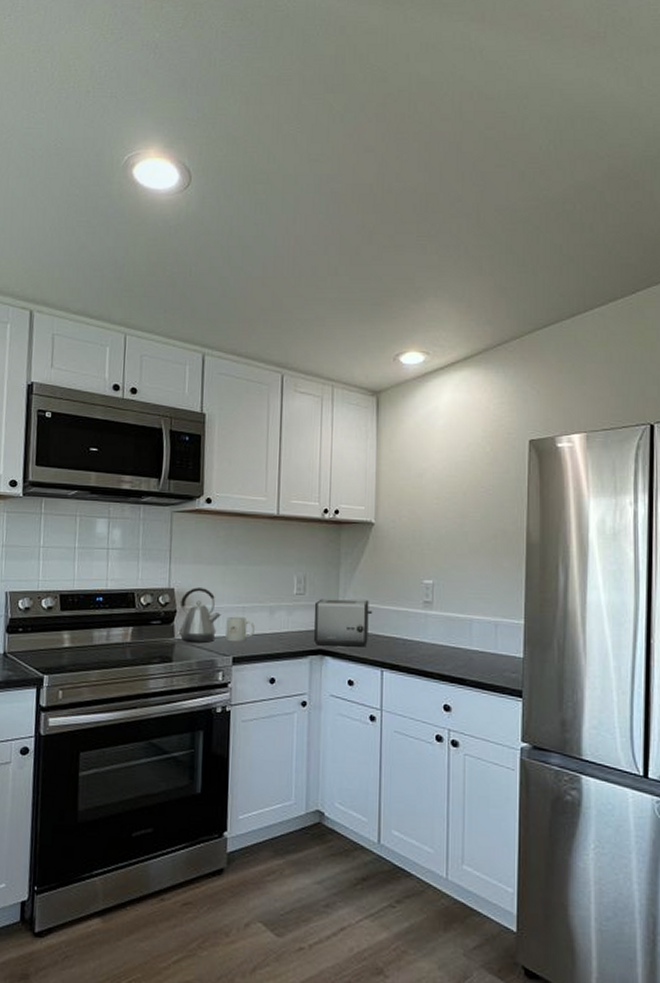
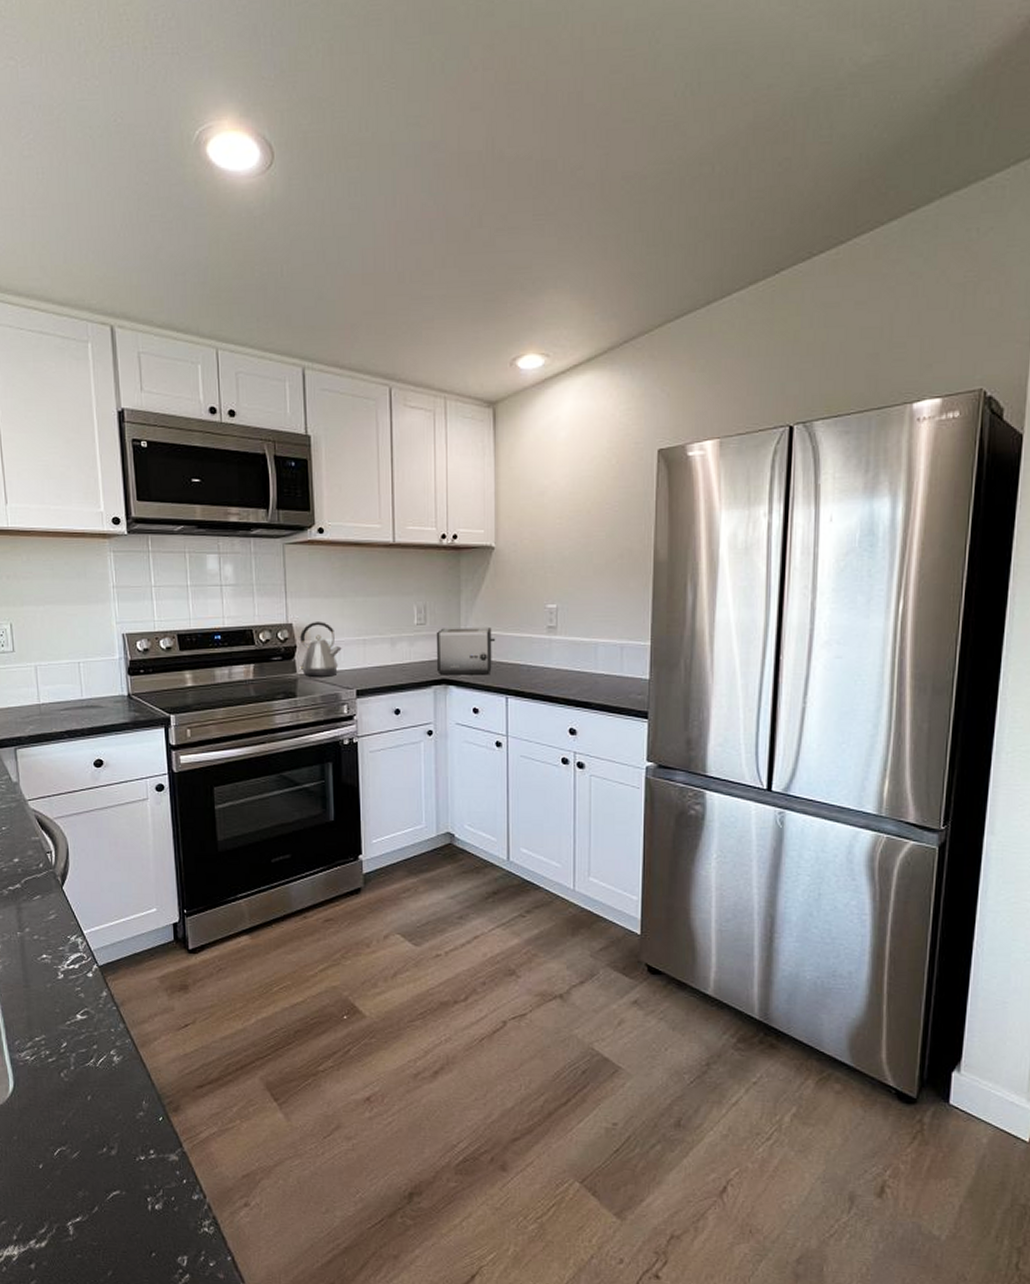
mug: present [225,616,255,643] -> none [346,649,377,675]

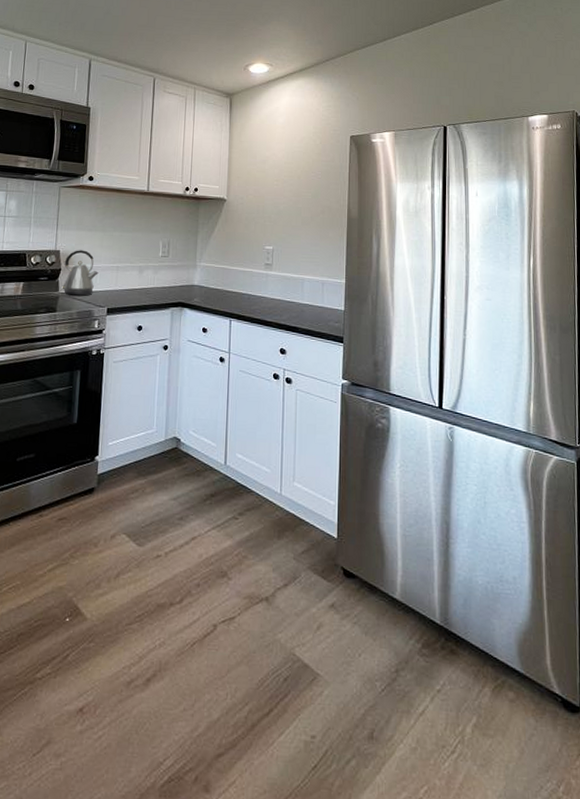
toaster: present [436,628,496,675] -> none [175,260,224,301]

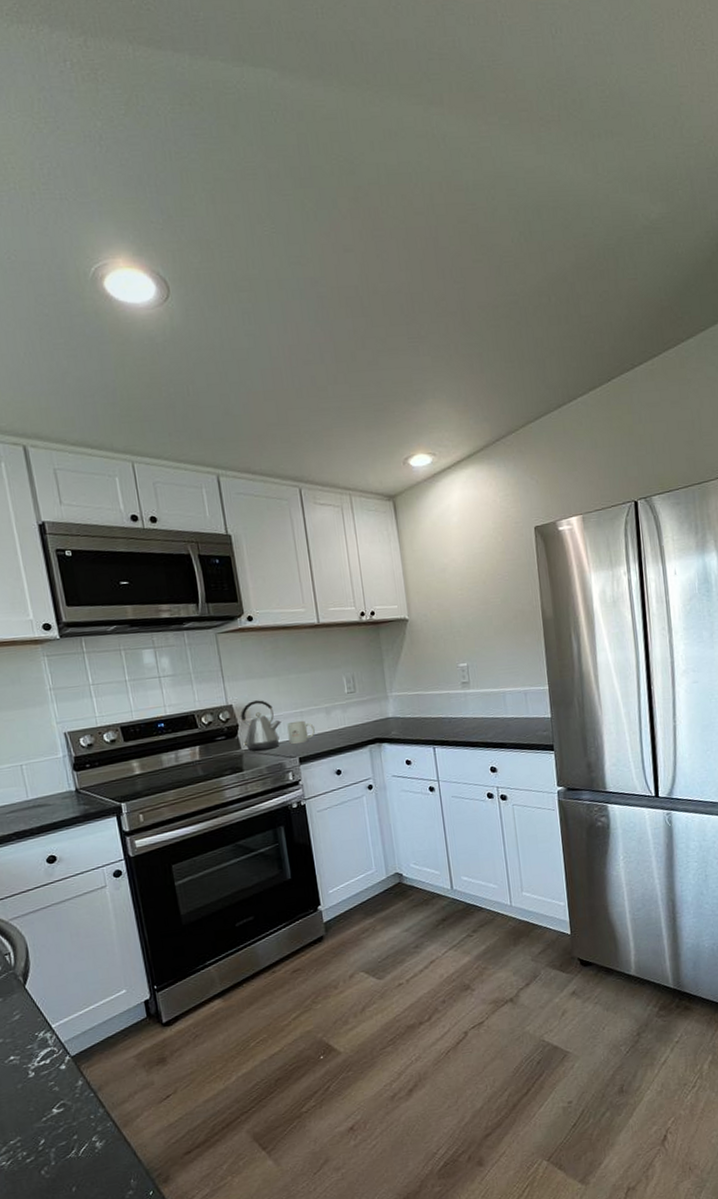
mug: none [101,274,126,296] -> present [286,720,315,745]

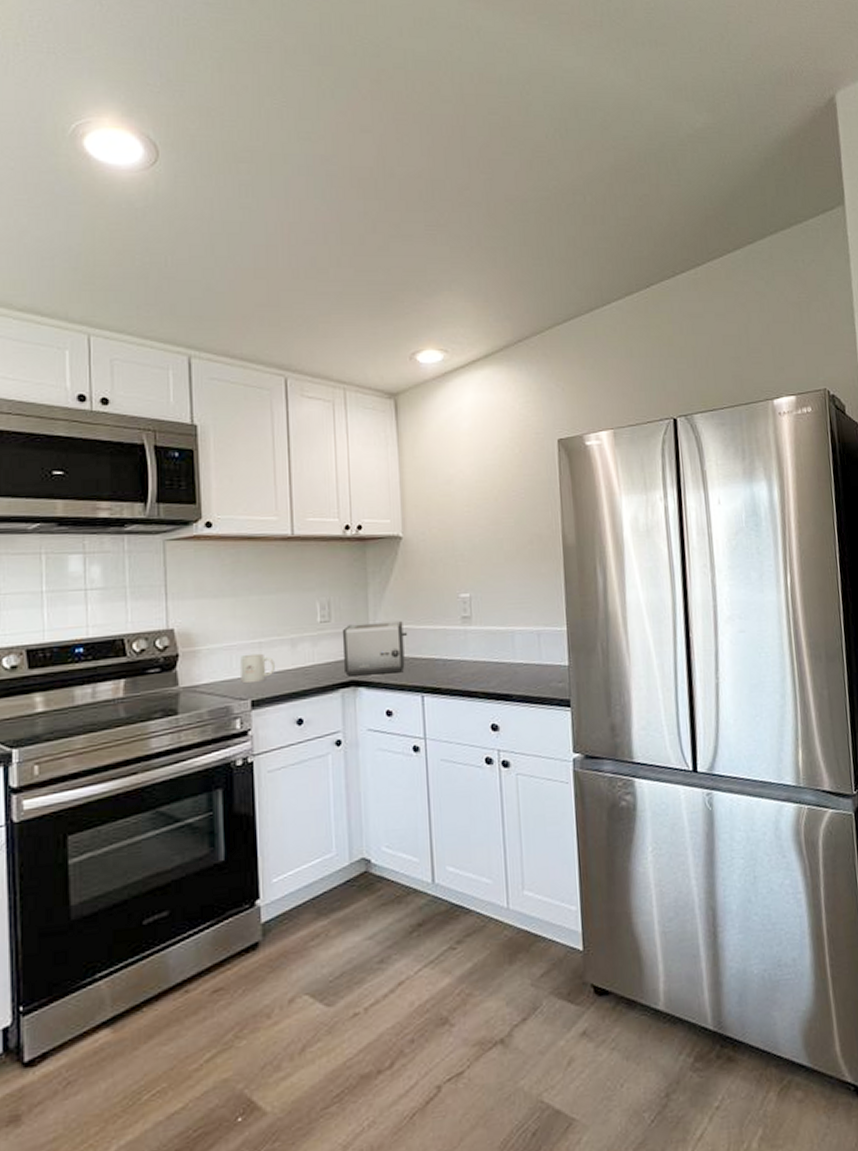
kettle: present [241,700,281,753] -> none [183,625,234,691]
toaster: none [365,689,419,735] -> present [342,621,408,677]

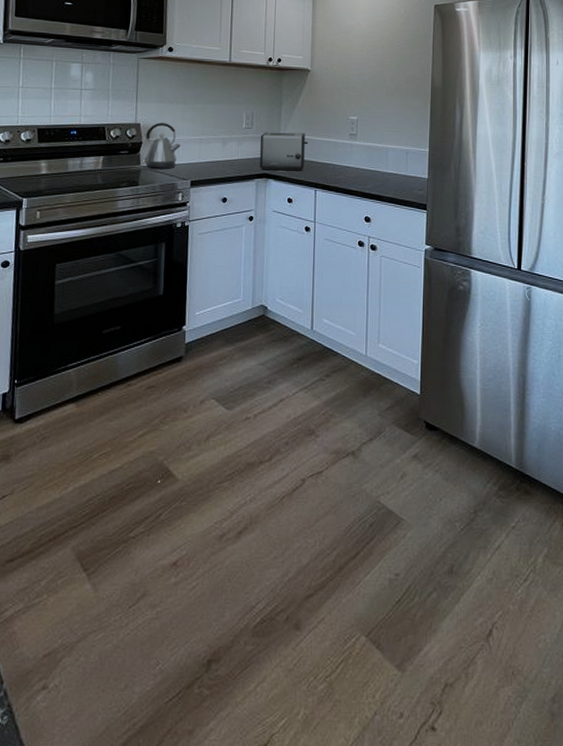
kettle: none [183,625,234,691] -> present [144,123,181,170]
mug: present [239,653,275,684] -> none [184,146,210,169]

